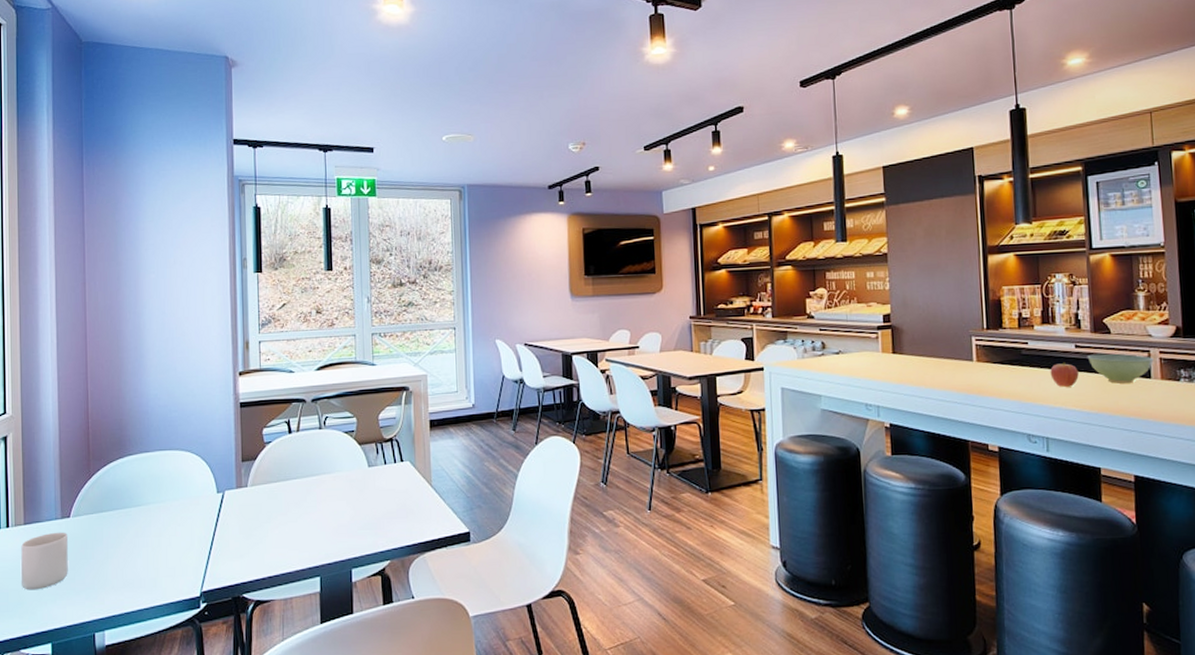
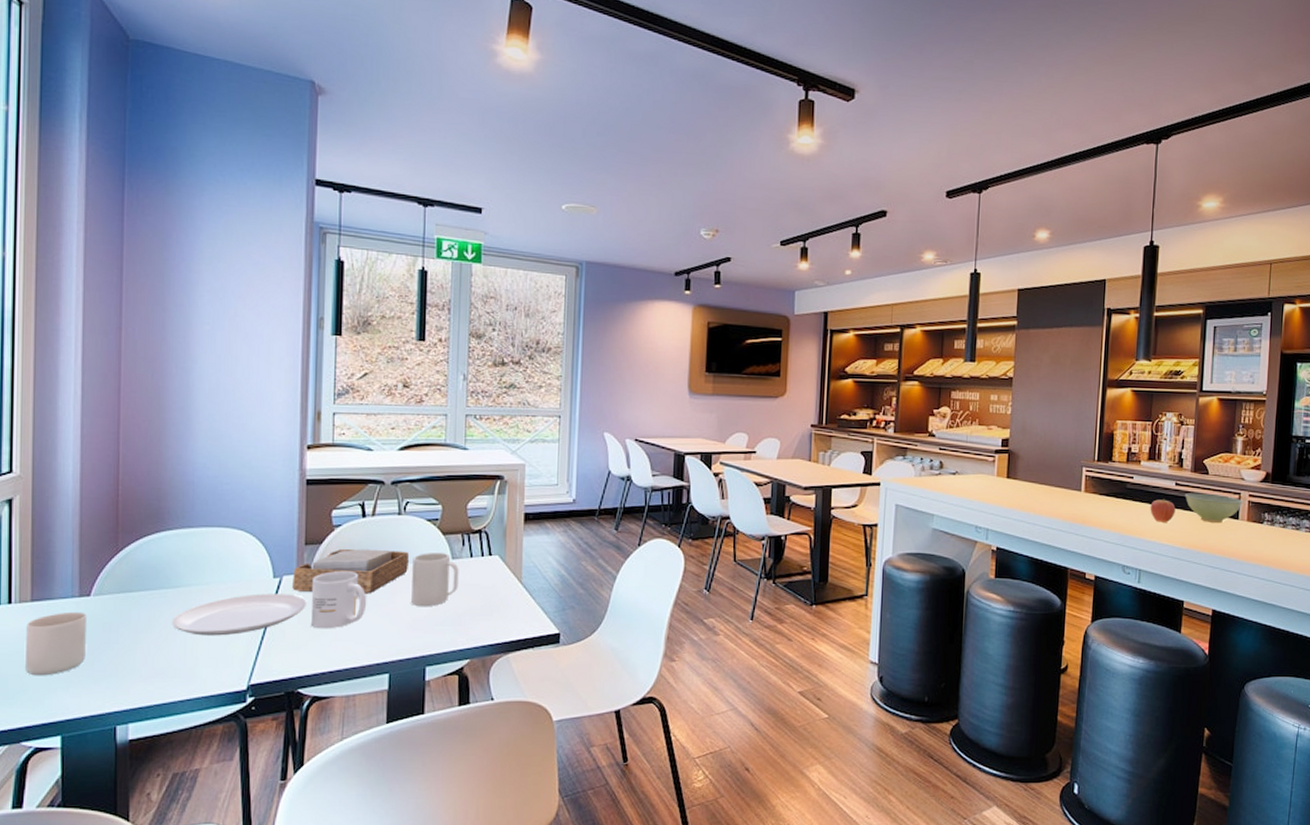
plate: none [136,507,246,549] -> present [172,593,307,636]
napkin holder: none [233,462,332,504] -> present [292,548,410,594]
mug: none [249,483,297,538] -> present [311,570,367,629]
mug: none [334,462,376,512] -> present [411,553,459,606]

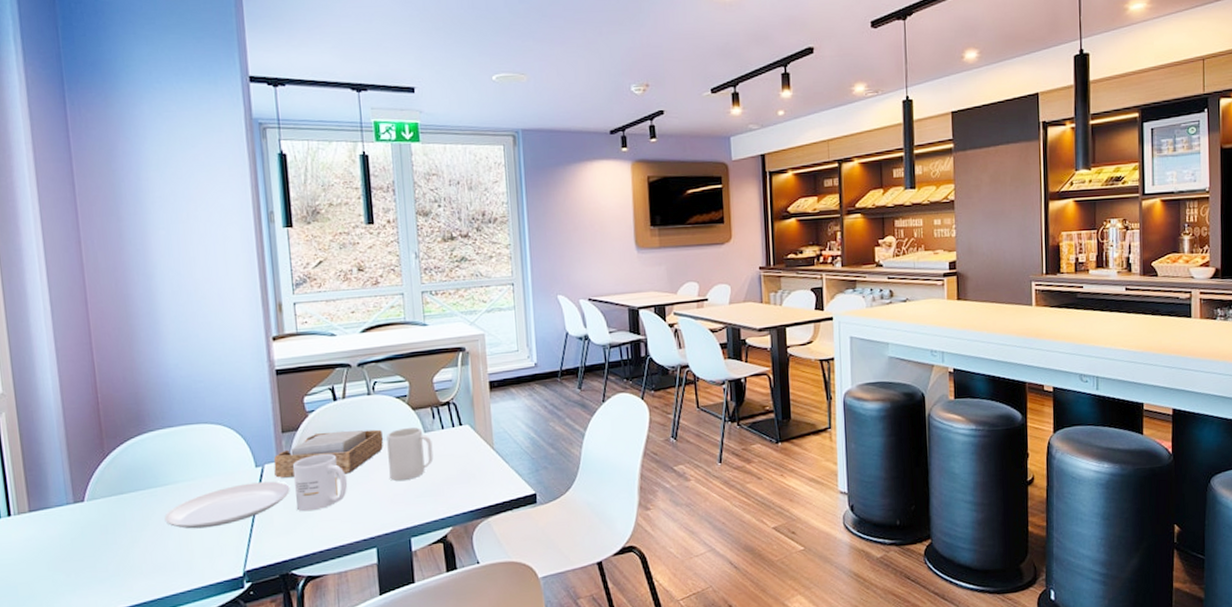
cup: present [24,611,88,676] -> none [27,517,87,582]
fruit: present [1150,498,1176,522] -> none [1102,304,1128,328]
bowl: present [1185,493,1243,523] -> none [1135,295,1194,324]

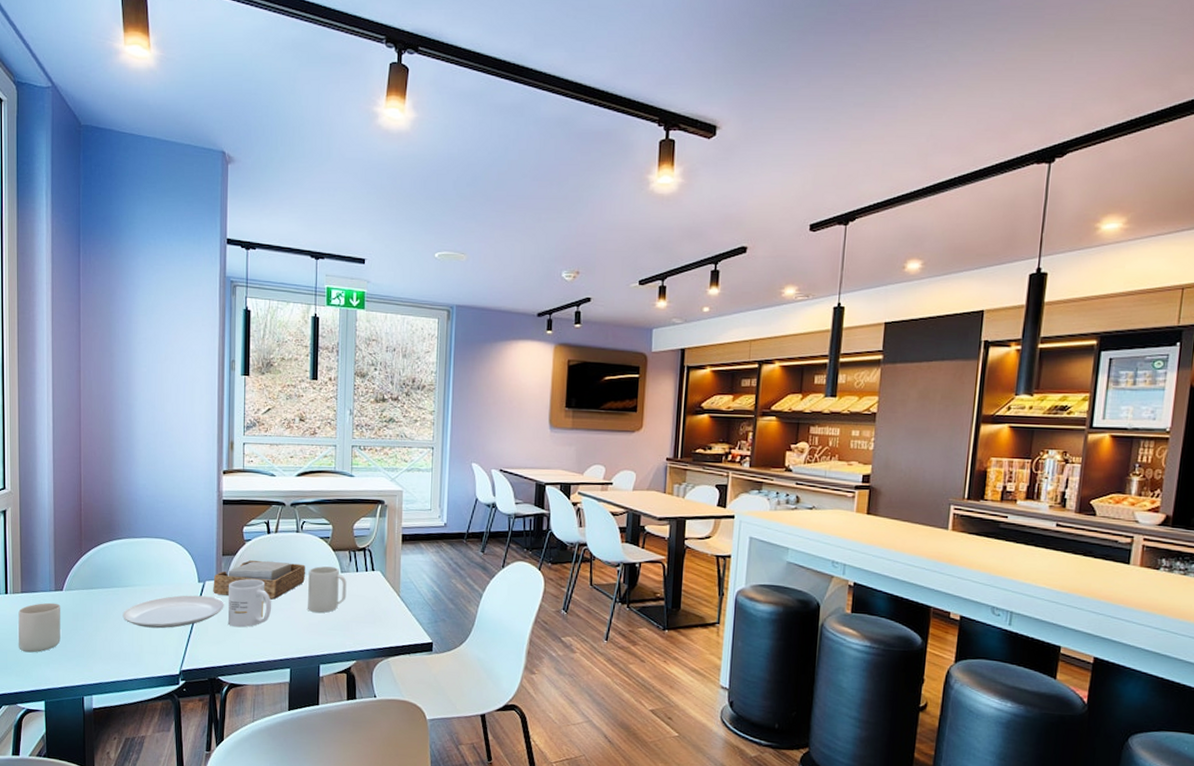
cup: none [27,517,87,582] -> present [18,602,61,653]

